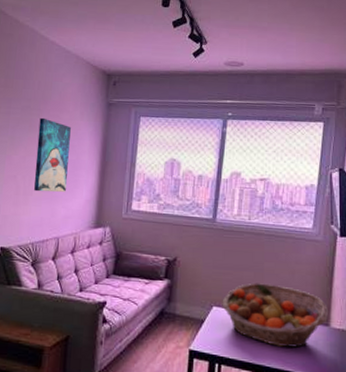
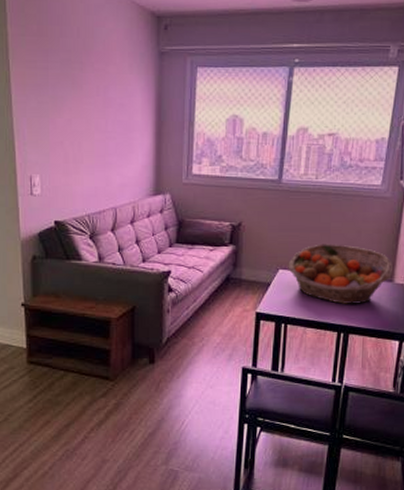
wall art: present [34,117,71,192] -> none [83,72,120,159]

